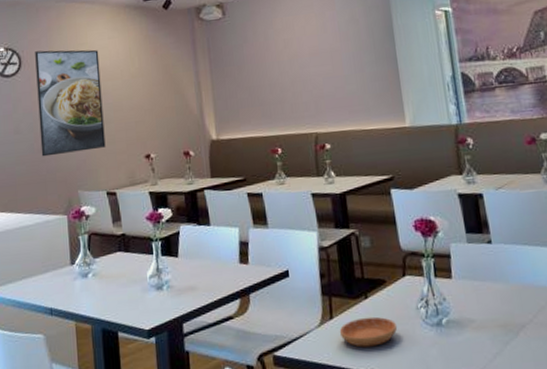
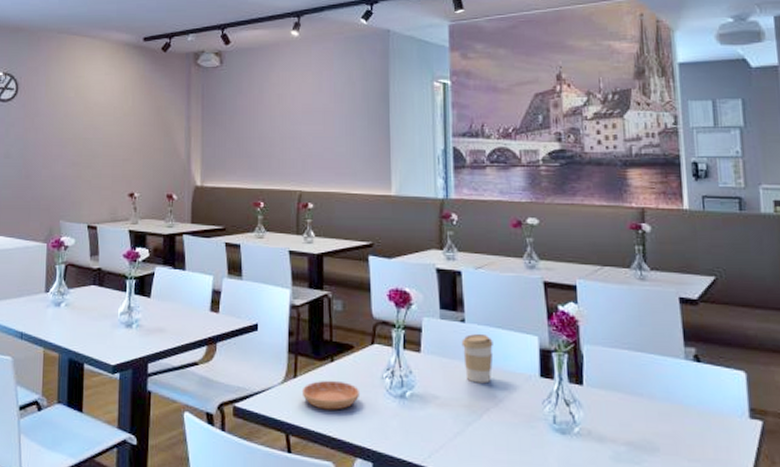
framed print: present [35,49,106,157] -> none [28,79,94,184]
coffee cup: none [490,252,524,302] -> present [461,333,494,384]

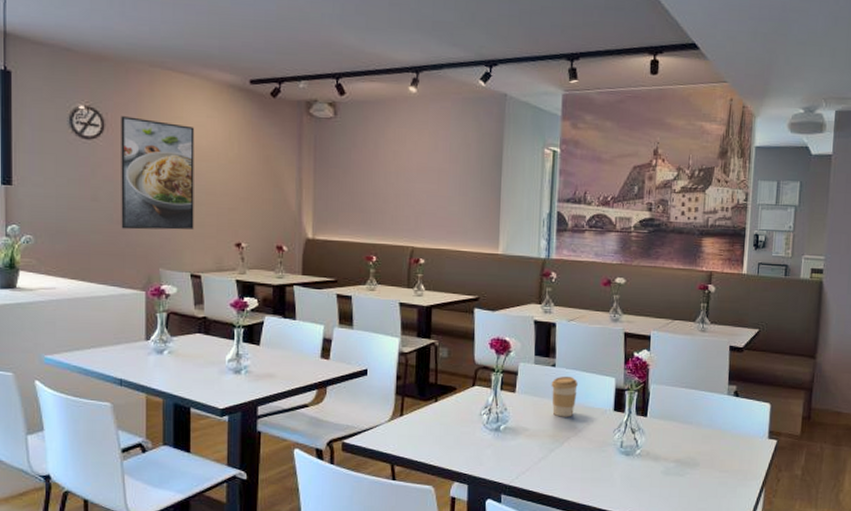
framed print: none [28,79,94,184] -> present [121,116,195,230]
saucer: present [301,380,361,410] -> none [407,417,460,443]

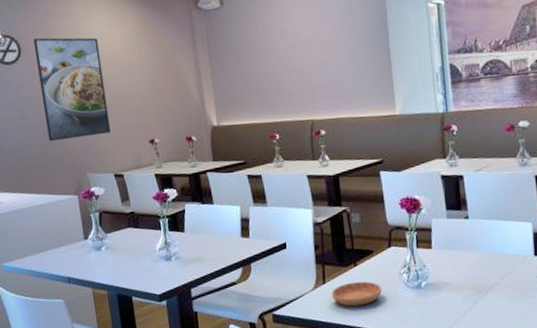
saucer: none [407,417,460,443] -> present [331,281,383,307]
coffee cup: present [551,376,578,417] -> none [466,226,494,268]

